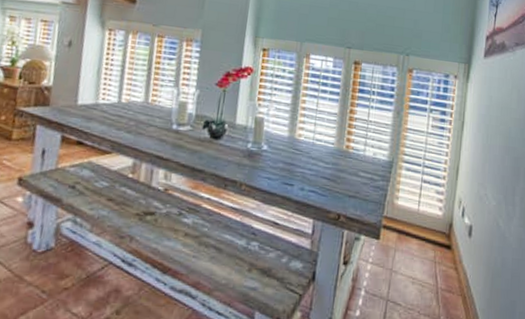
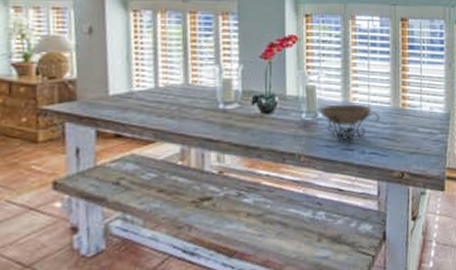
decorative bowl: none [260,138,323,176] -> present [315,104,380,143]

